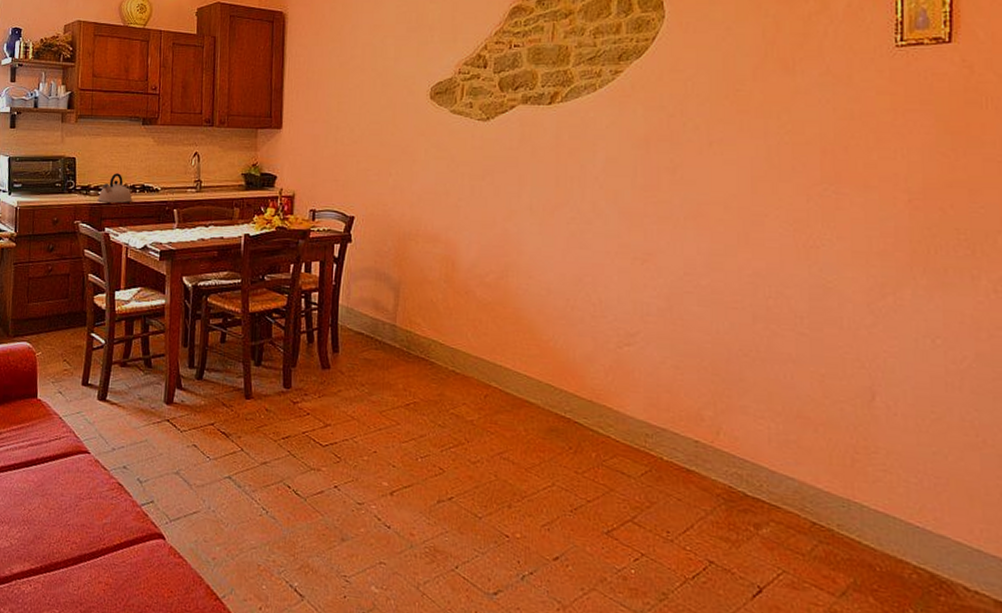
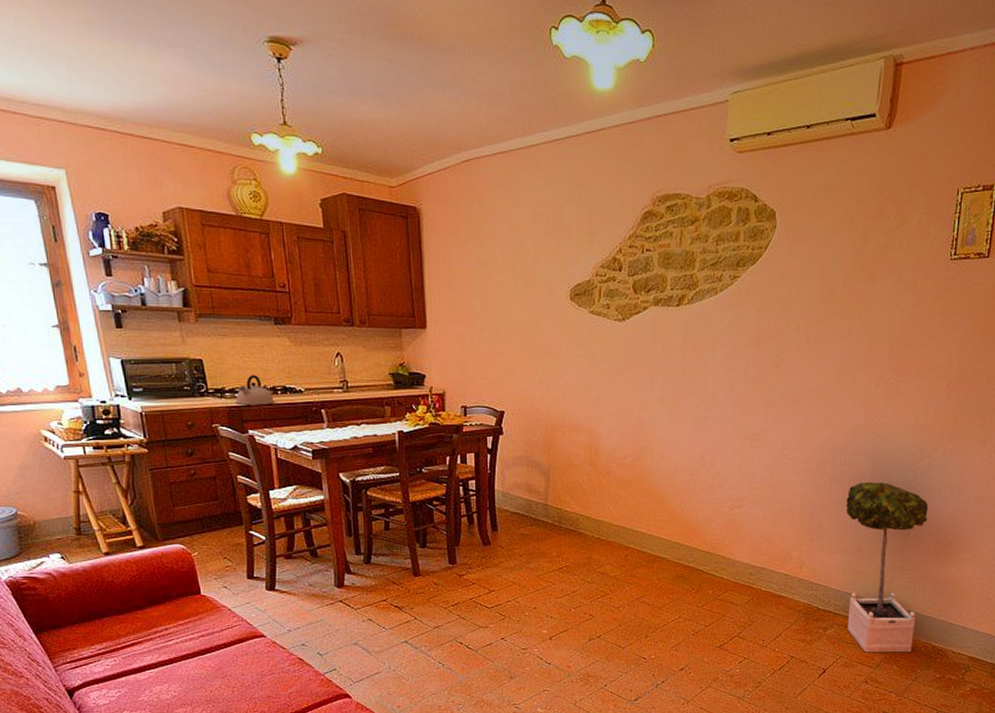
potted tree: none [776,322,901,580] -> present [845,481,929,653]

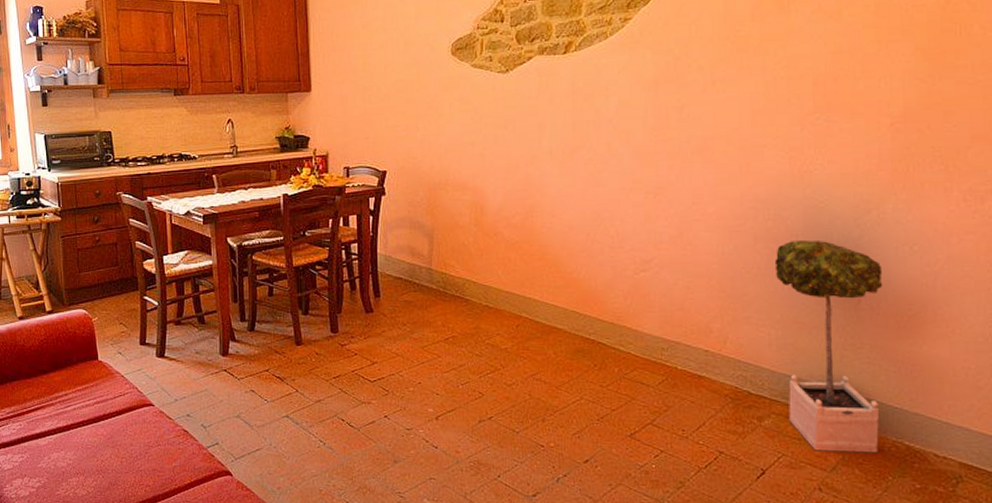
kettle: present [236,375,275,406] -> none [138,144,171,174]

